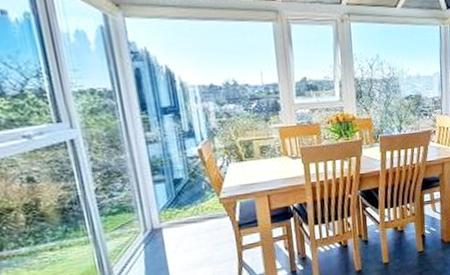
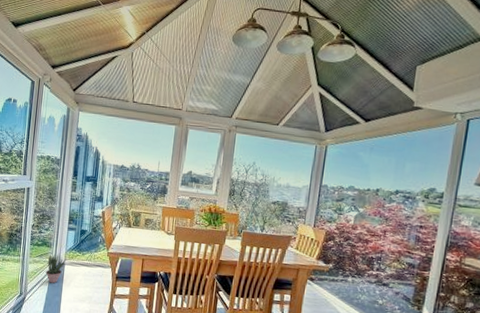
potted plant: none [134,217,163,257] -> present [46,253,67,284]

